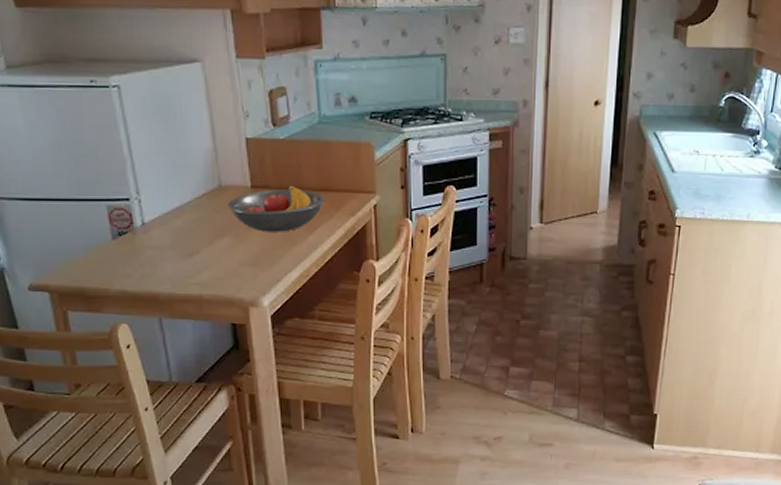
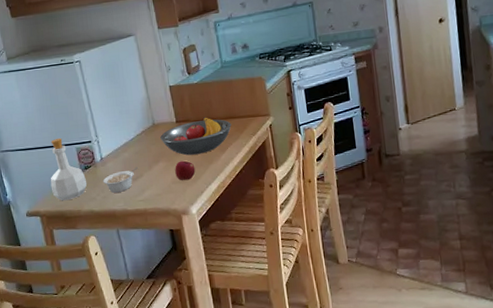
bottle: none [66,189,121,275] -> present [50,137,87,201]
legume: none [143,239,194,270] -> present [102,166,138,193]
apple: none [245,238,272,264] -> present [175,160,196,181]

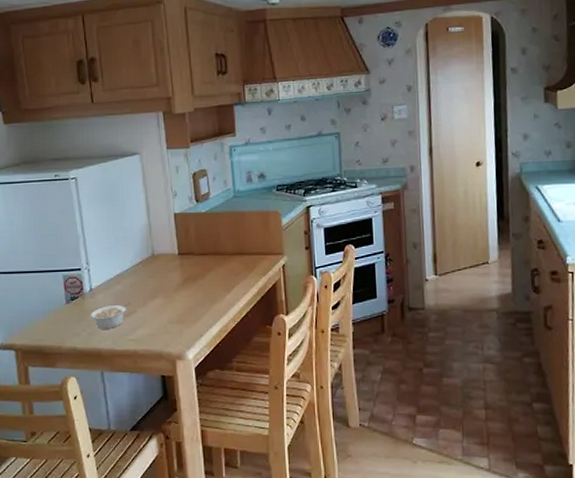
bottle: present [50,137,87,201] -> none [30,262,72,335]
fruit bowl: present [160,117,232,156] -> none [159,251,240,293]
apple: present [175,160,196,181] -> none [173,298,196,322]

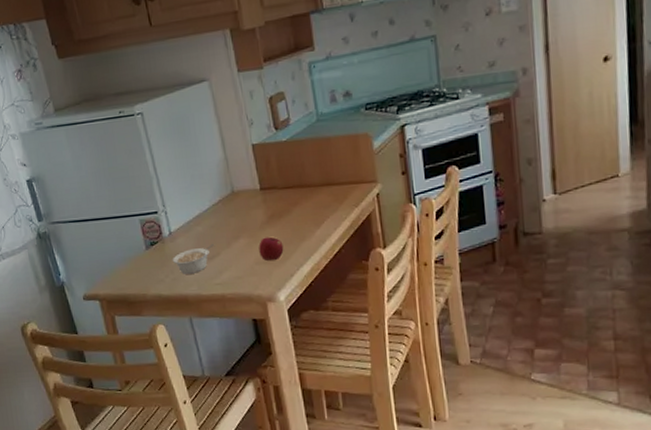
apple: none [173,298,196,322] -> present [258,236,284,262]

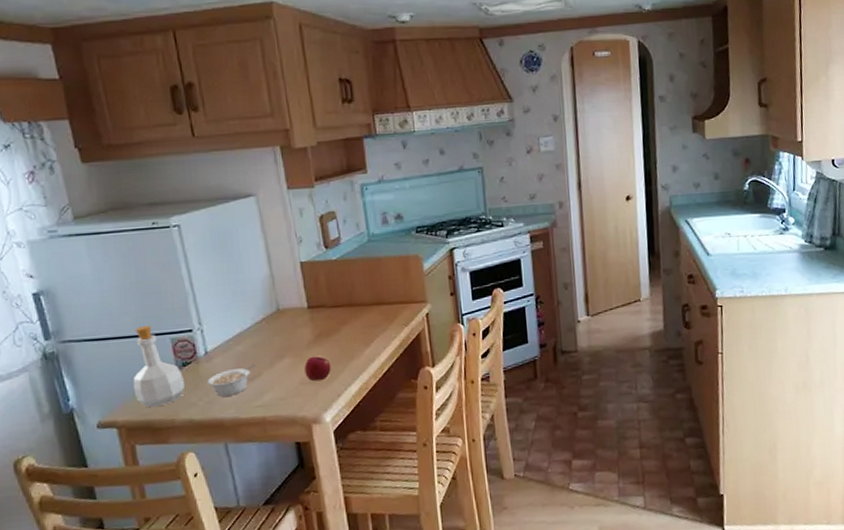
bottle: none [109,207,154,283] -> present [133,324,186,408]

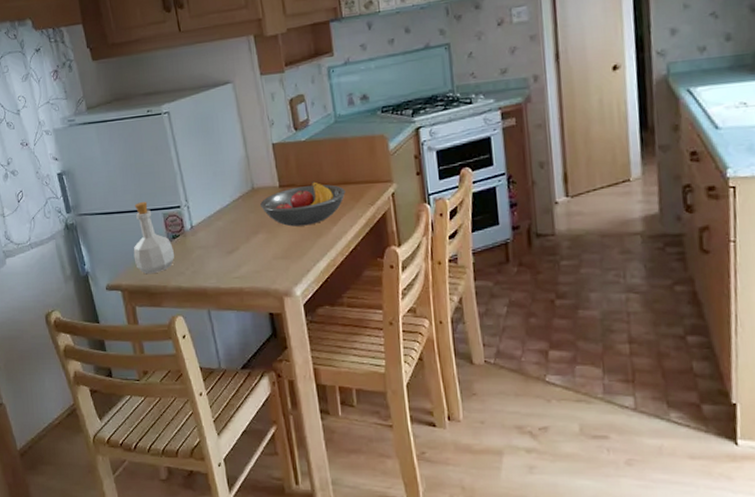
legume: present [207,363,255,397] -> none [192,237,233,267]
fruit bowl: none [286,302,379,350] -> present [260,181,346,227]
apple: present [304,356,331,382] -> none [277,232,301,257]

